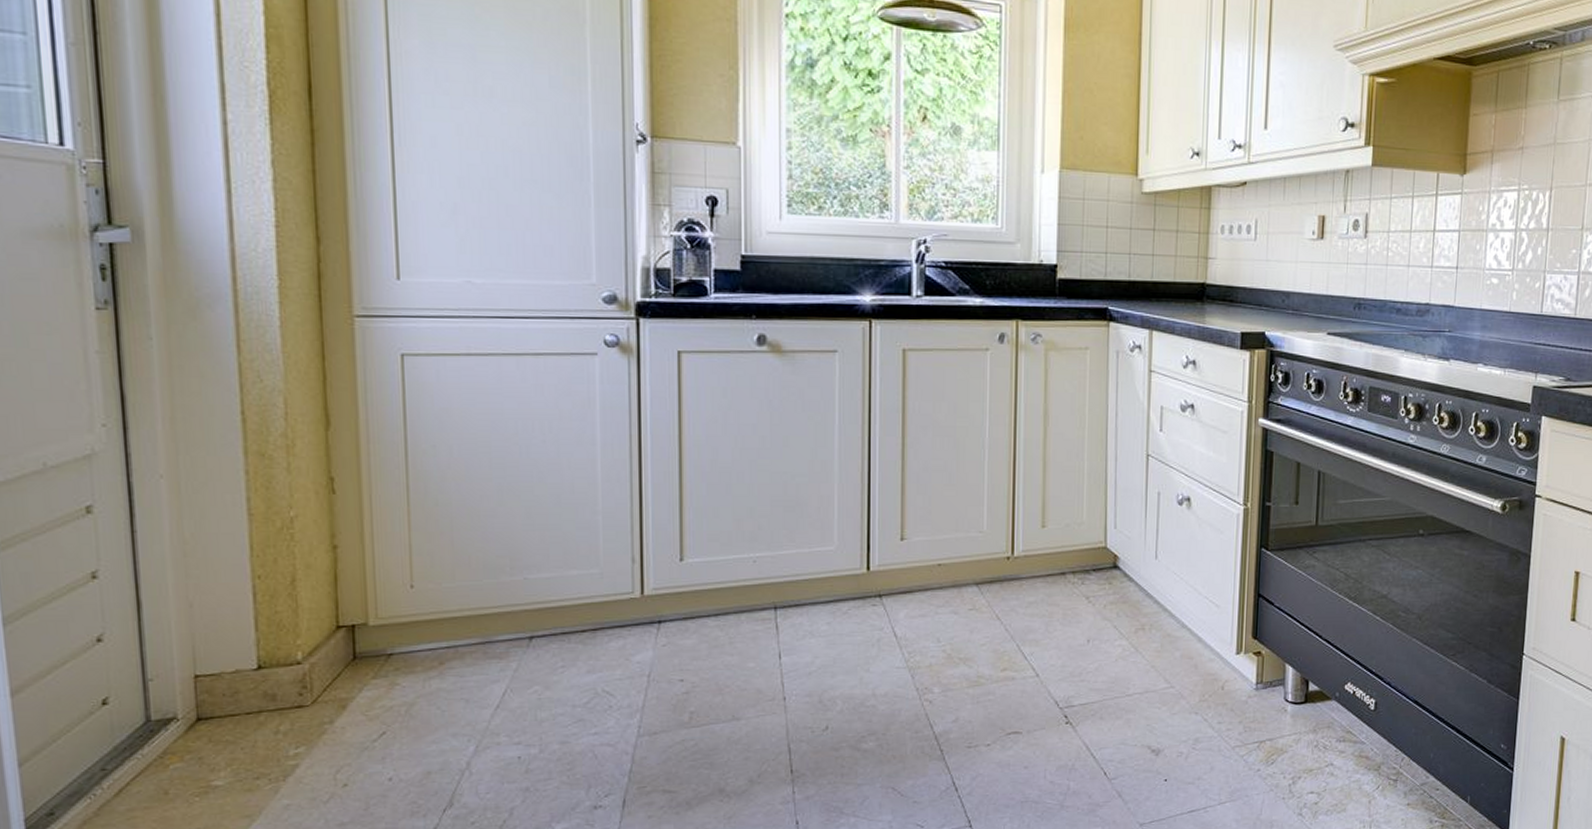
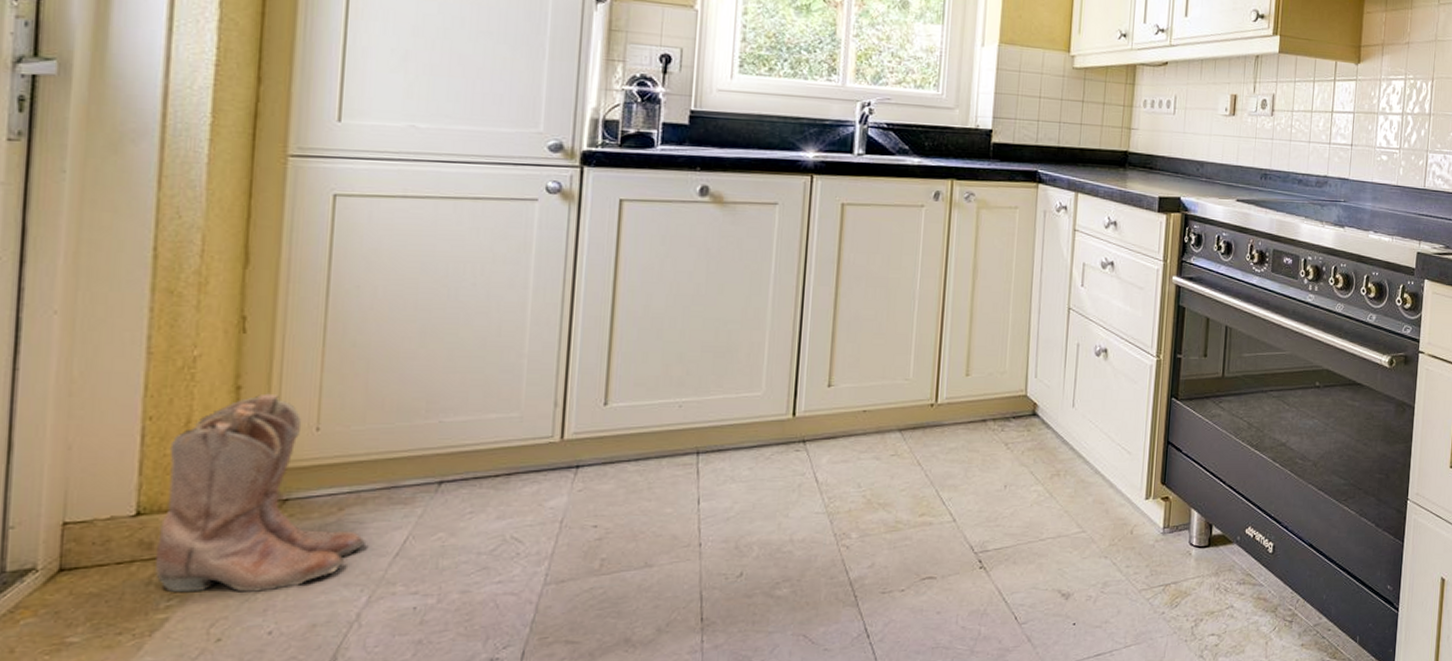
boots: none [279,552,469,741] -> present [155,393,367,593]

